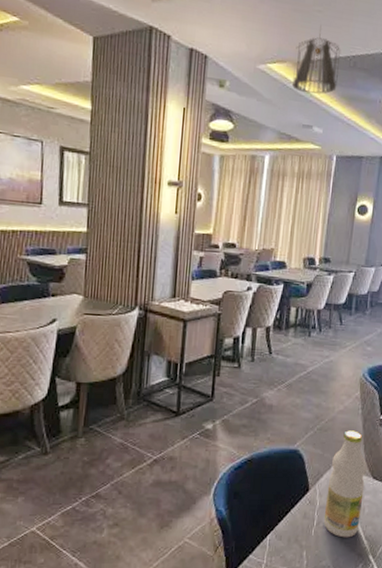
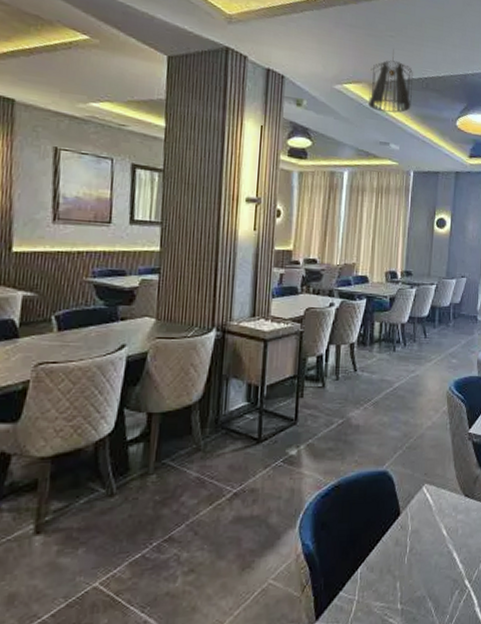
bottle: present [323,430,367,538] -> none [416,447,457,564]

